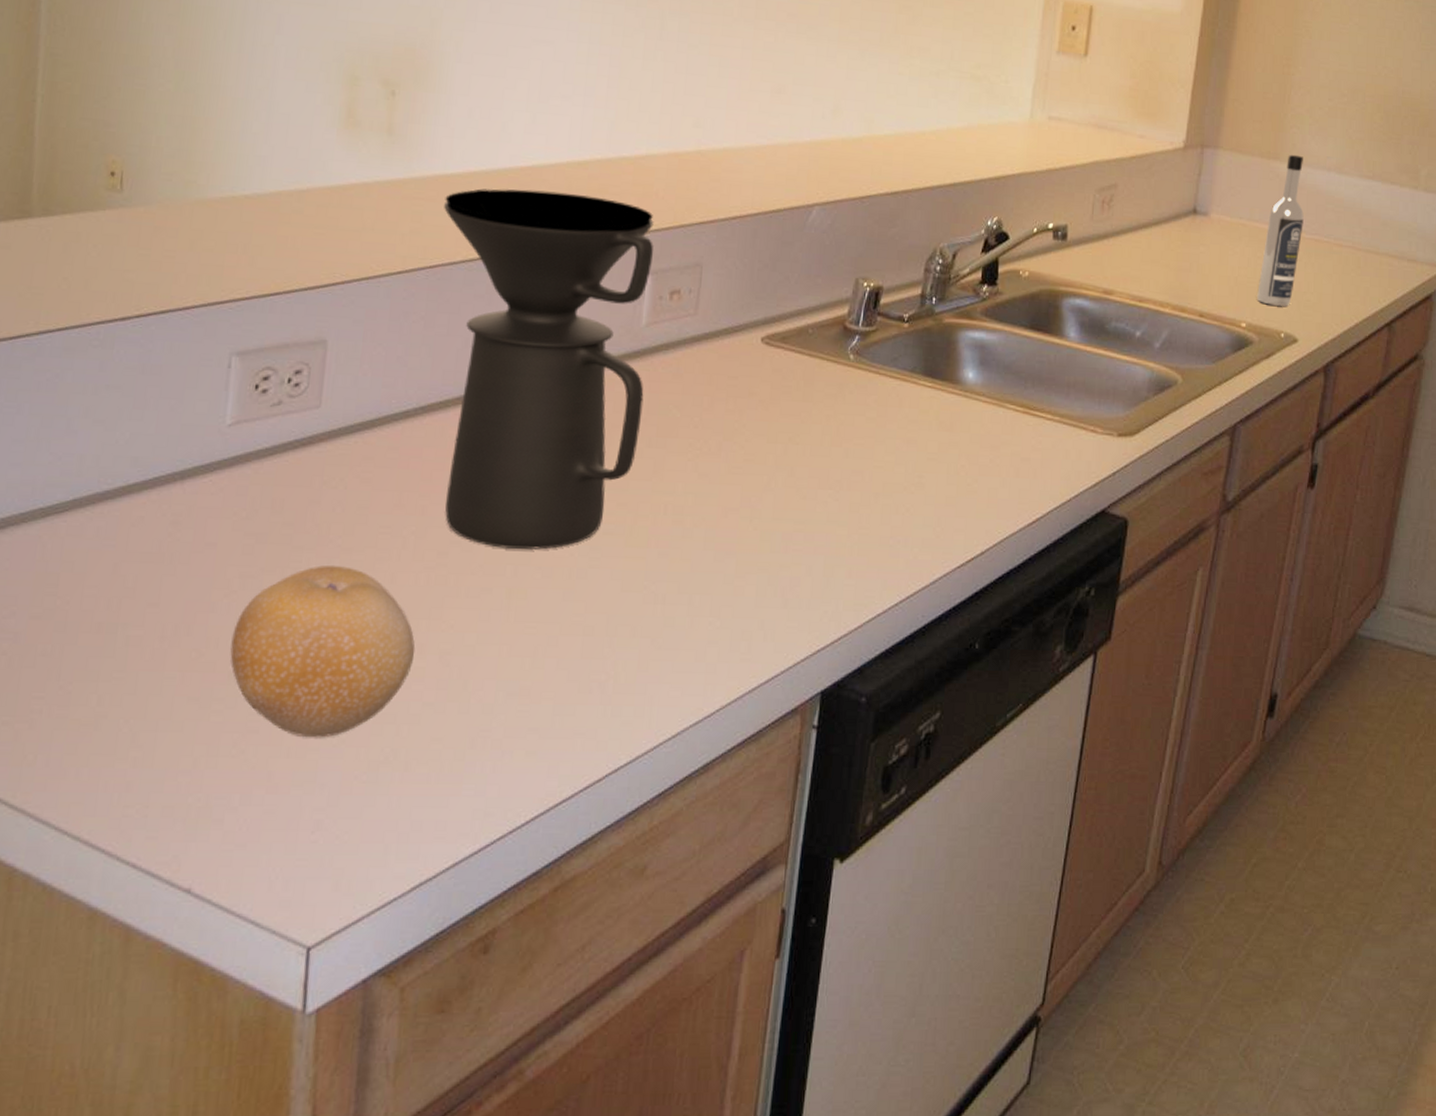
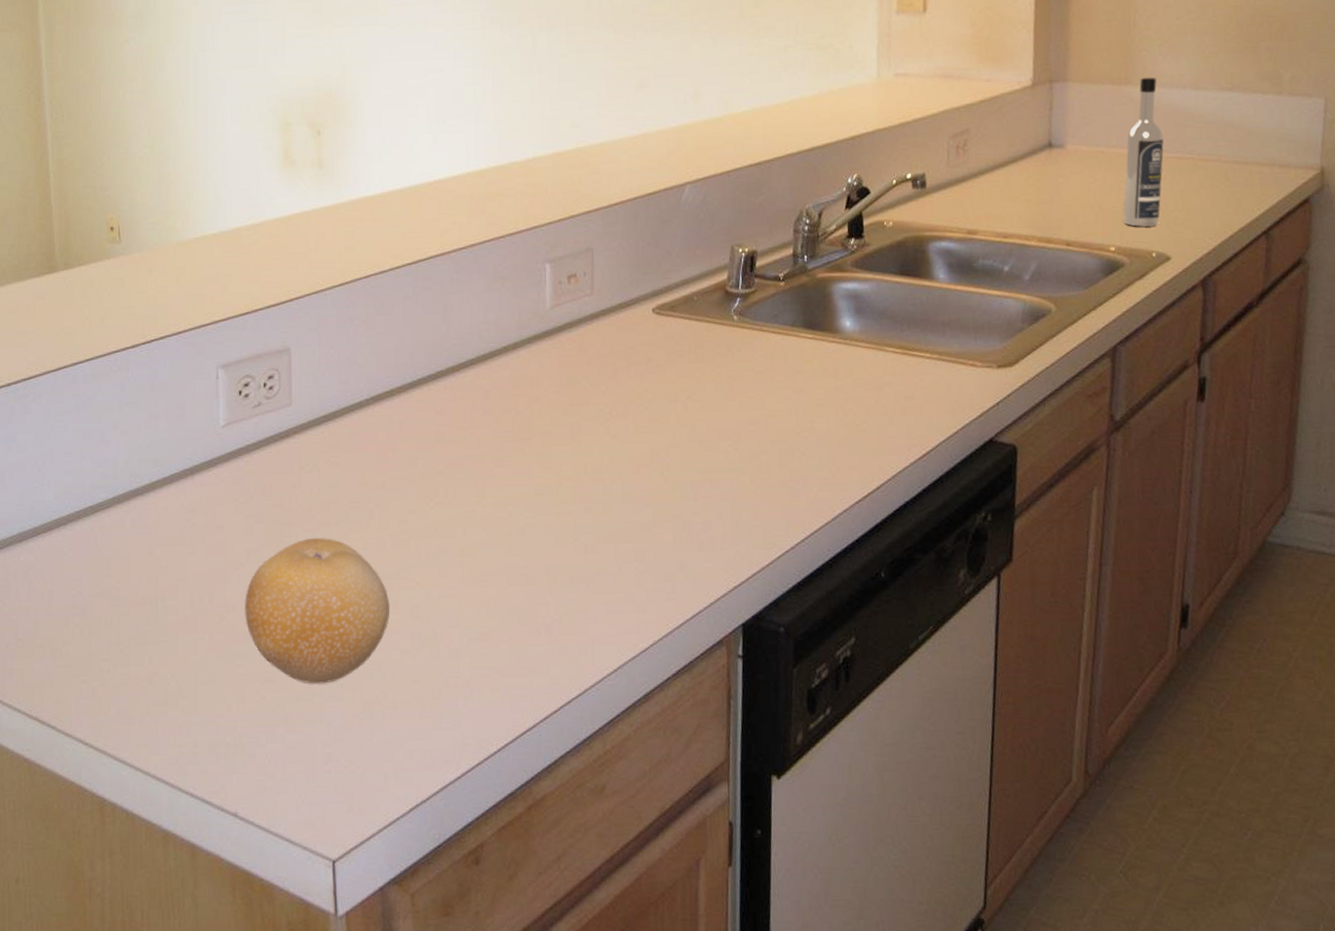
coffee maker: present [444,188,654,550] -> none [370,199,556,513]

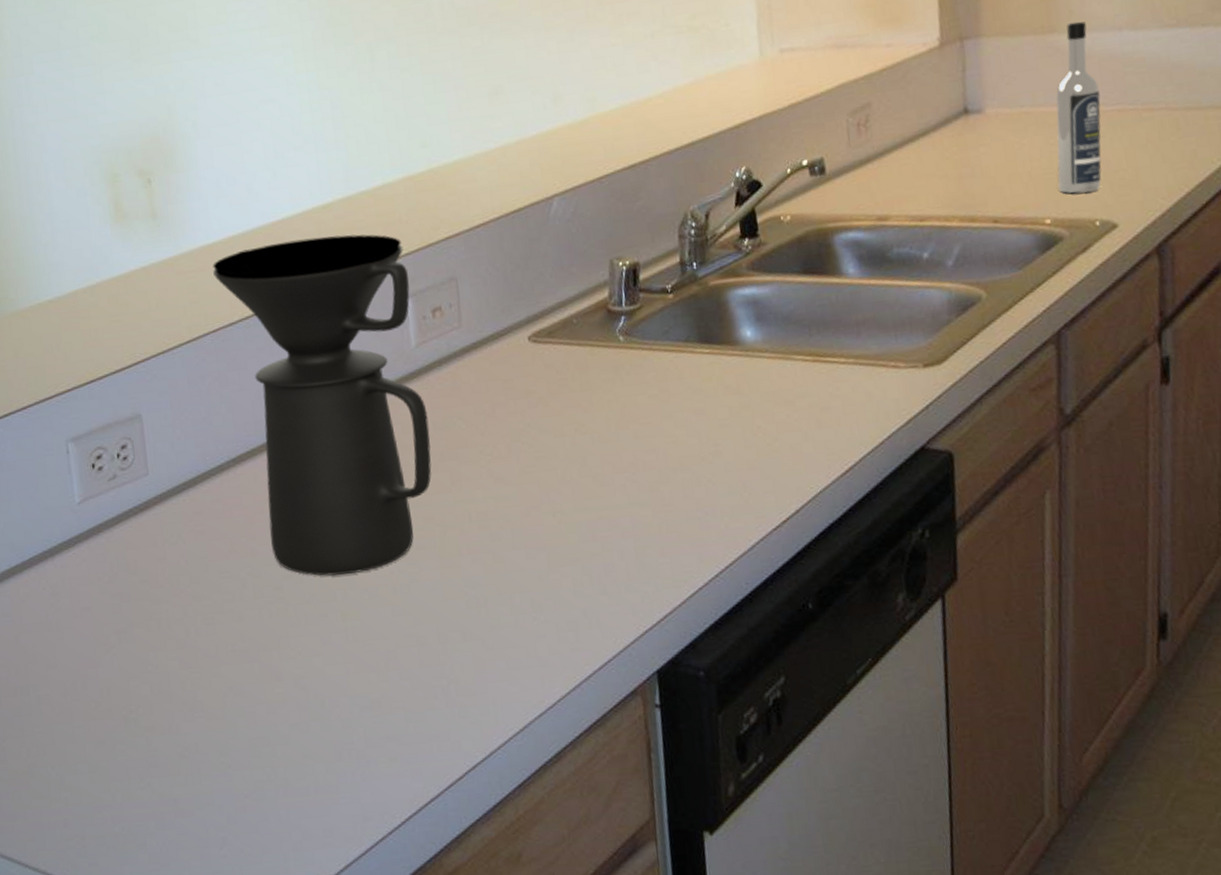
fruit: present [245,538,390,684] -> none [119,611,273,767]
coffee maker: none [370,199,556,513] -> present [213,234,432,576]

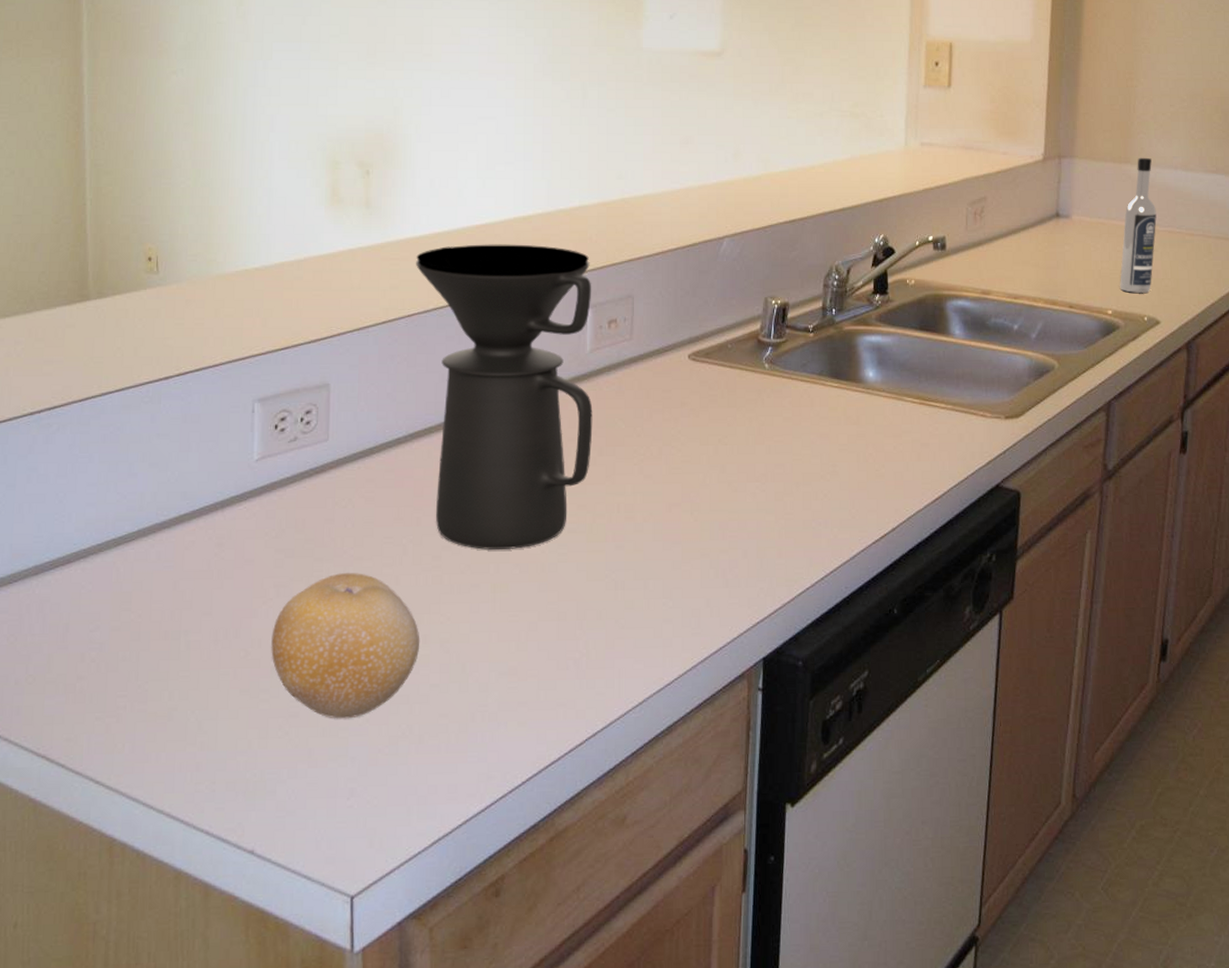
fruit: none [119,611,273,767] -> present [271,573,420,719]

